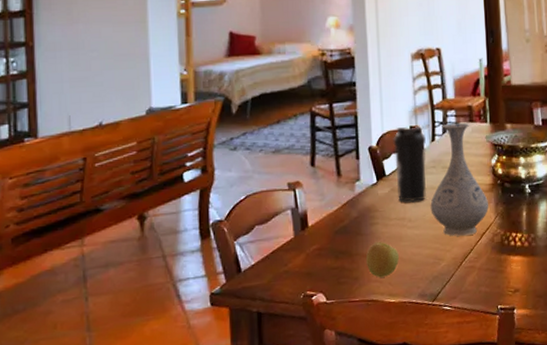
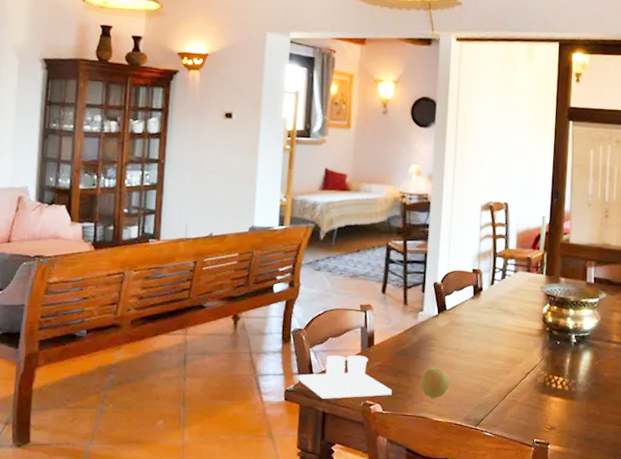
salt and pepper shaker set: none [223,241,335,297] -> present [298,355,392,399]
water bottle: present [393,126,427,203] -> none [455,269,486,337]
vase: present [430,122,489,236] -> none [483,270,536,372]

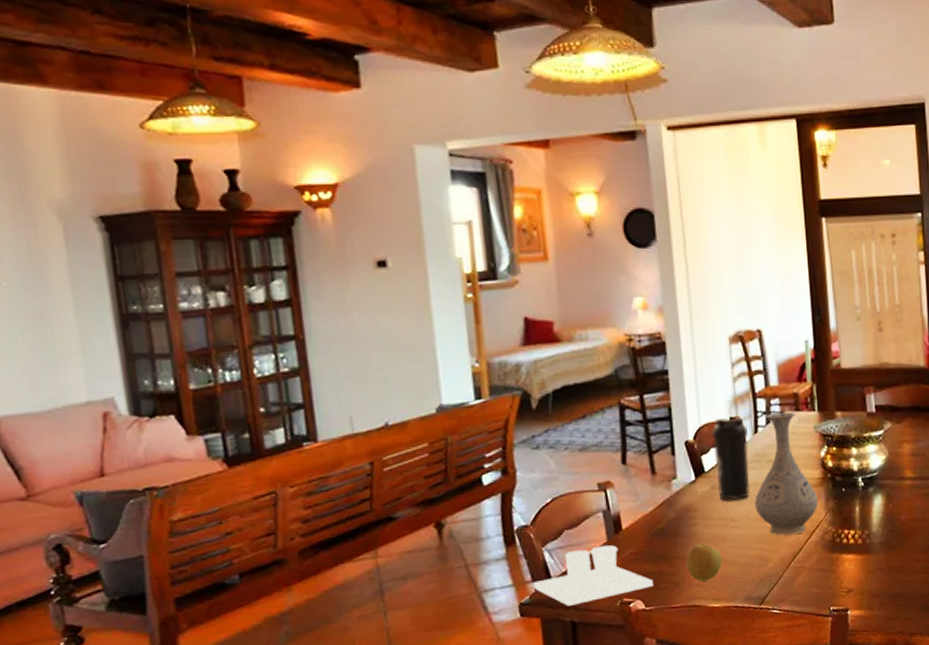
water bottle: none [455,269,486,337] -> present [711,417,751,501]
vase: none [483,270,536,372] -> present [754,412,818,536]

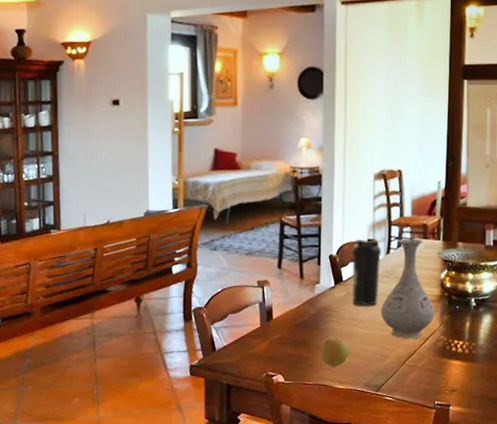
salt and pepper shaker set: present [532,545,653,606] -> none [201,330,293,372]

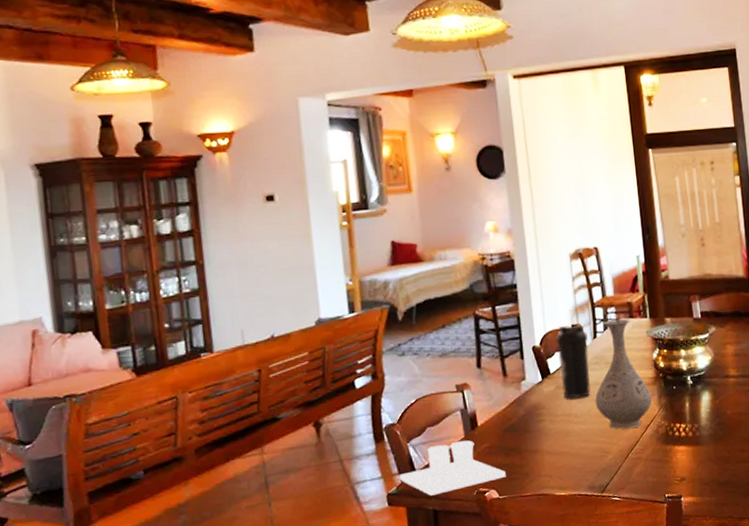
salt and pepper shaker set: none [201,330,293,372] -> present [399,440,506,496]
apple: present [321,337,349,367] -> none [535,438,567,472]

